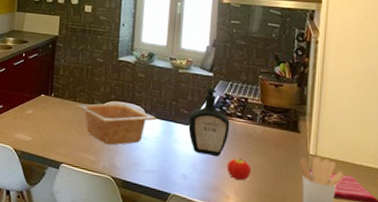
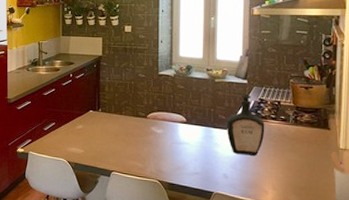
serving bowl: present [76,102,157,145] -> none [122,113,197,152]
fruit: present [227,158,251,181] -> none [264,156,286,177]

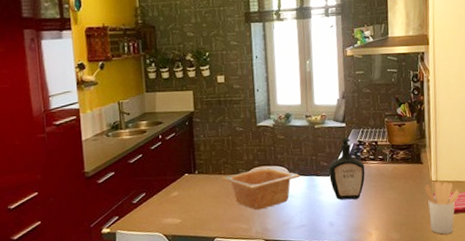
serving bowl: none [122,113,197,152] -> present [221,167,300,210]

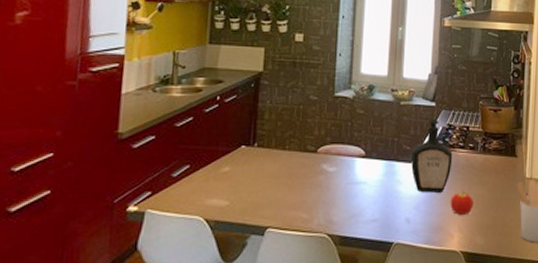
serving bowl: present [221,167,300,210] -> none [285,145,378,197]
fruit: none [366,197,387,217] -> present [450,192,474,216]

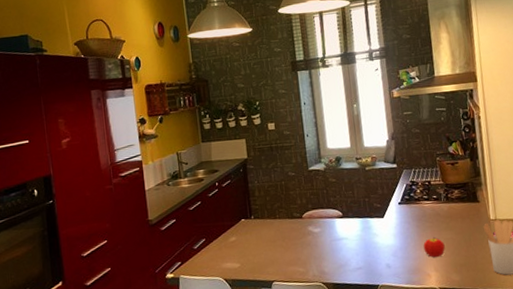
bottle: present [411,118,453,193] -> none [382,177,420,242]

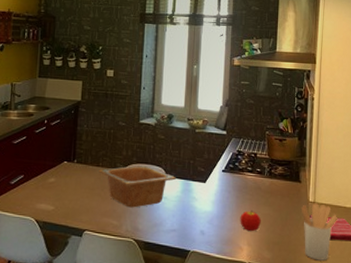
serving bowl: none [277,210,354,254] -> present [99,165,176,208]

